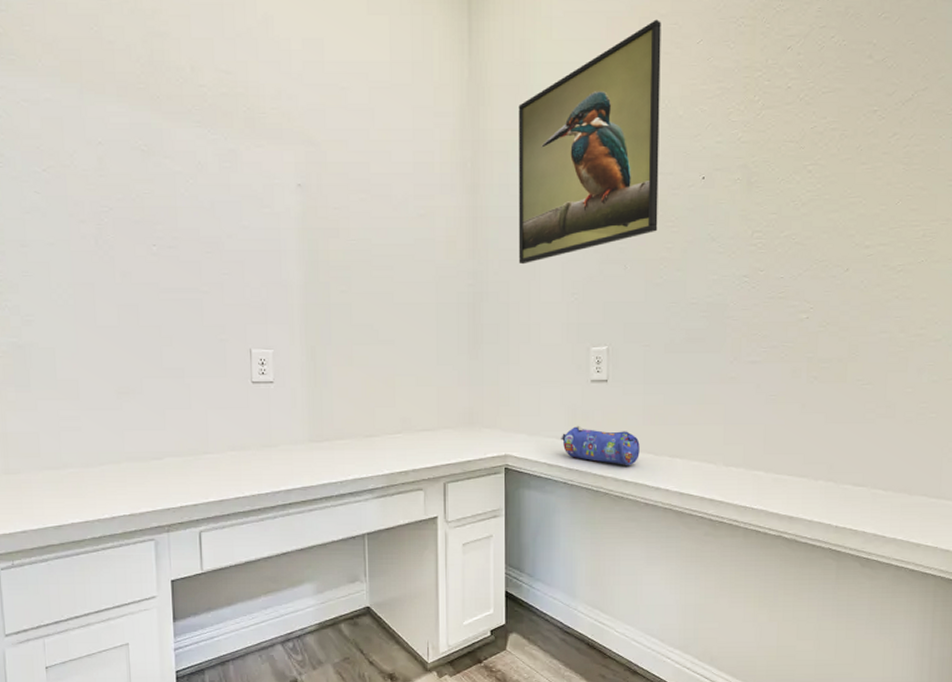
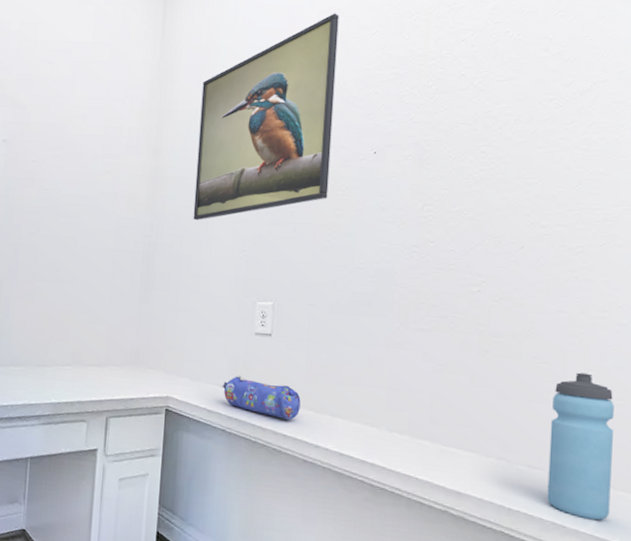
water bottle: none [869,390,929,528] -> present [547,372,614,521]

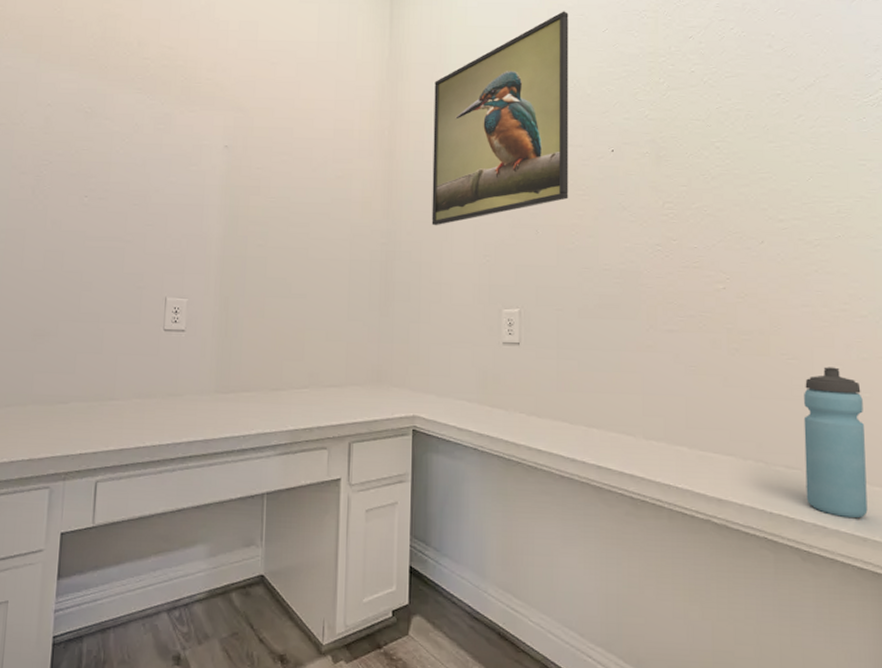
pencil case: present [222,375,301,420] -> none [471,388,554,433]

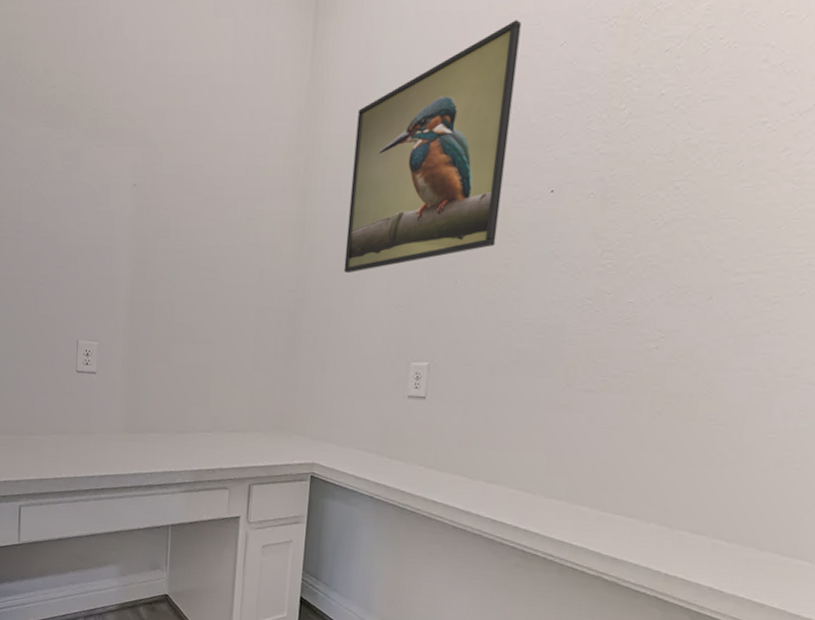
water bottle: present [804,367,868,519] -> none [707,434,792,586]

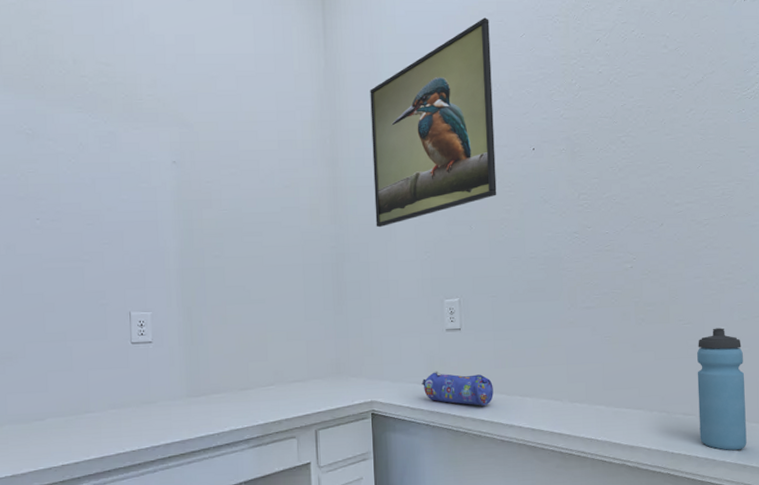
pencil case: none [371,440,454,486] -> present [421,371,494,406]
water bottle: none [707,434,792,586] -> present [697,328,747,451]

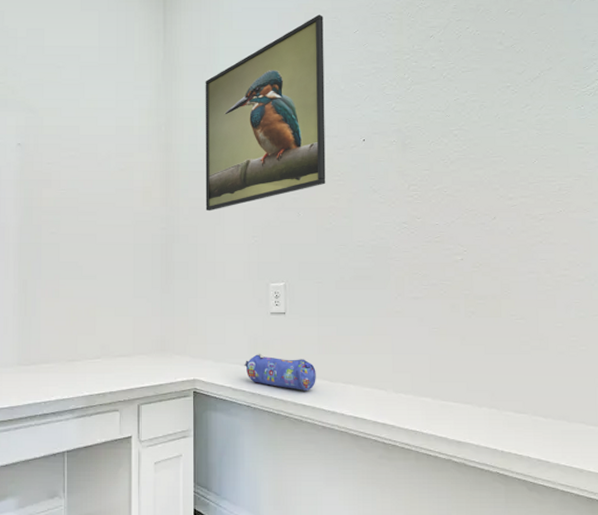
water bottle: present [697,328,747,451] -> none [530,325,584,454]

